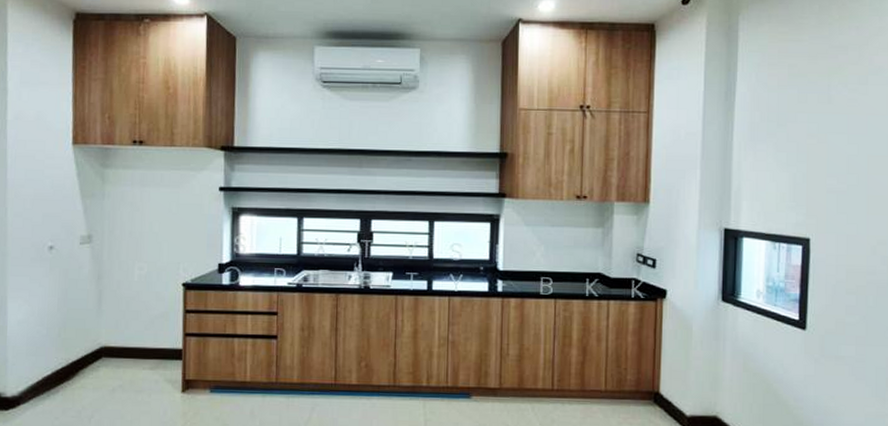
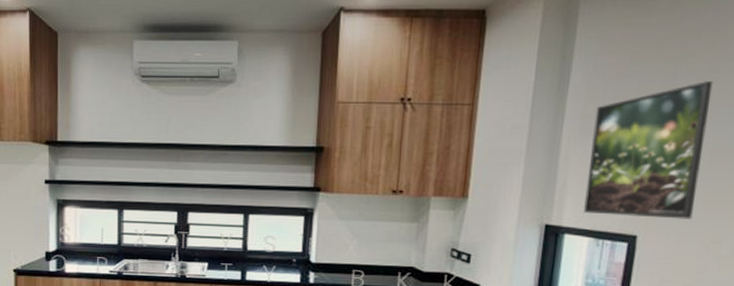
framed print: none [758,92,863,222] -> present [583,81,713,220]

